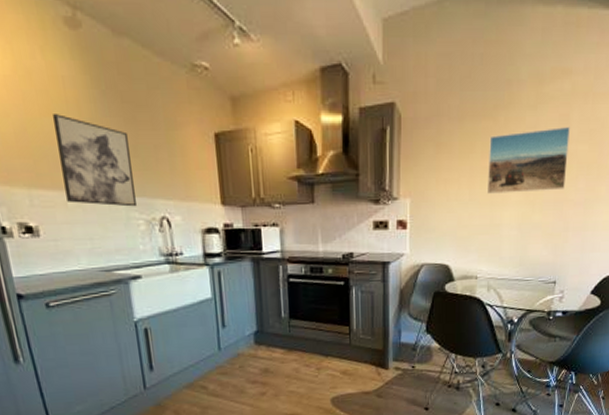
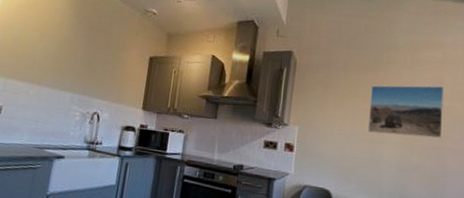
wall art: present [52,114,136,207] -> none [29,31,88,102]

